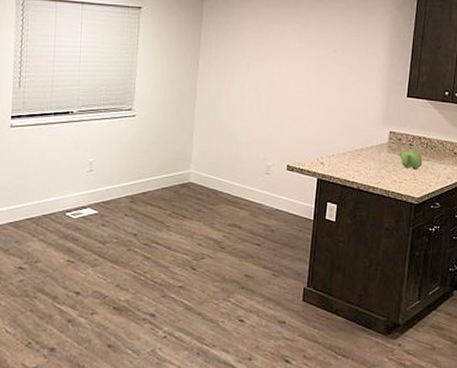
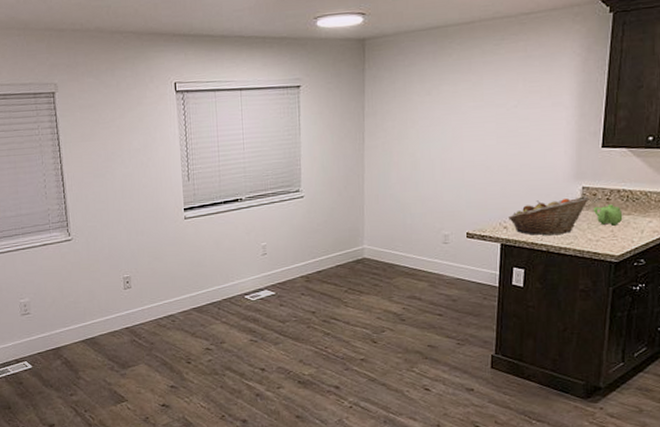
fruit basket: none [325,140,396,174] -> present [508,196,590,236]

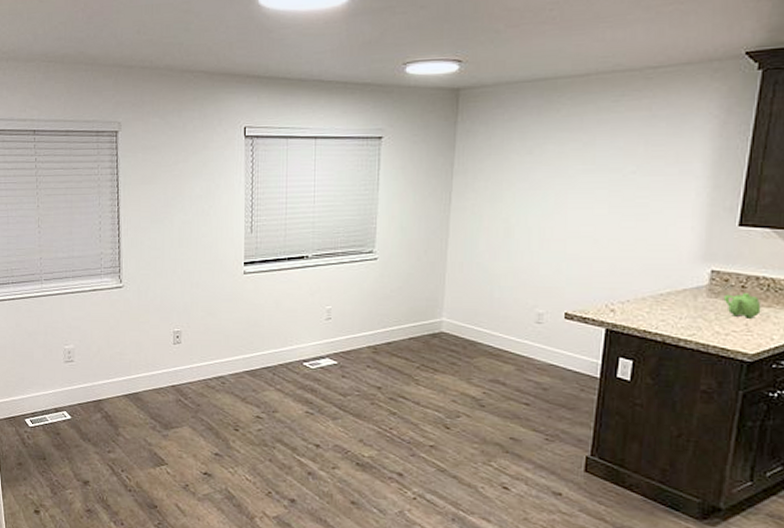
fruit basket: present [508,196,590,236] -> none [617,281,720,324]

